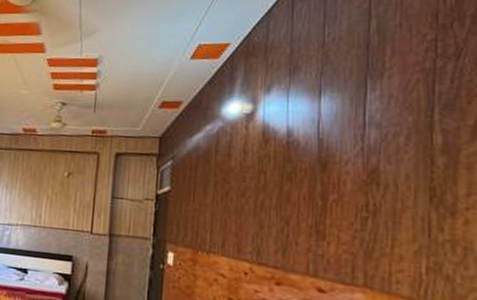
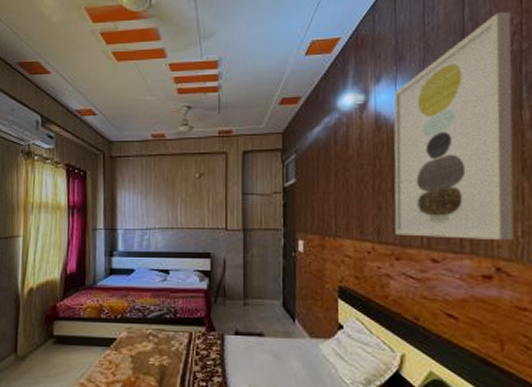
wall art: none [277,27,425,277] -> present [393,12,514,241]

